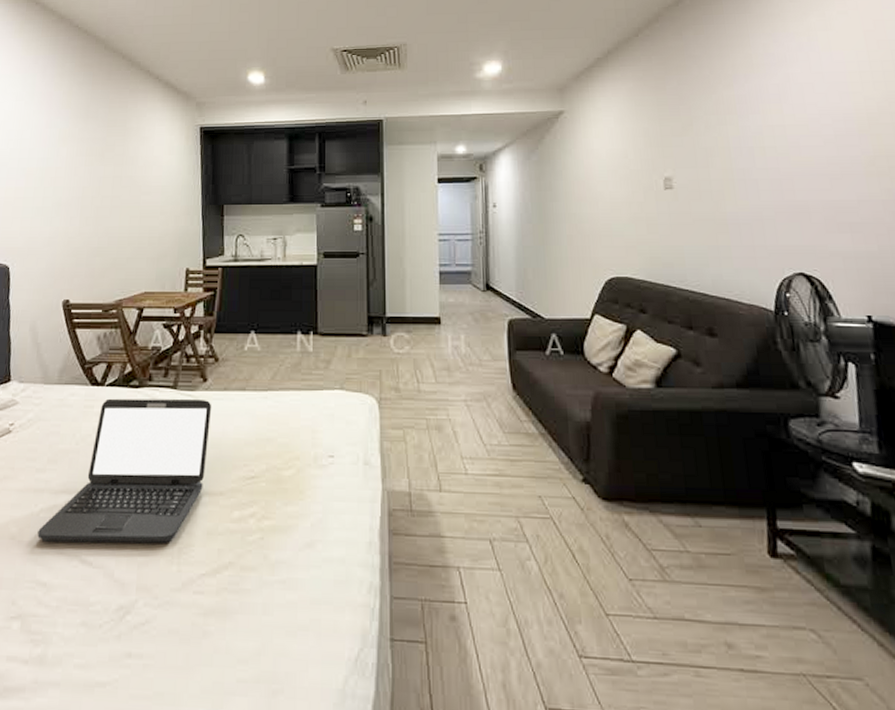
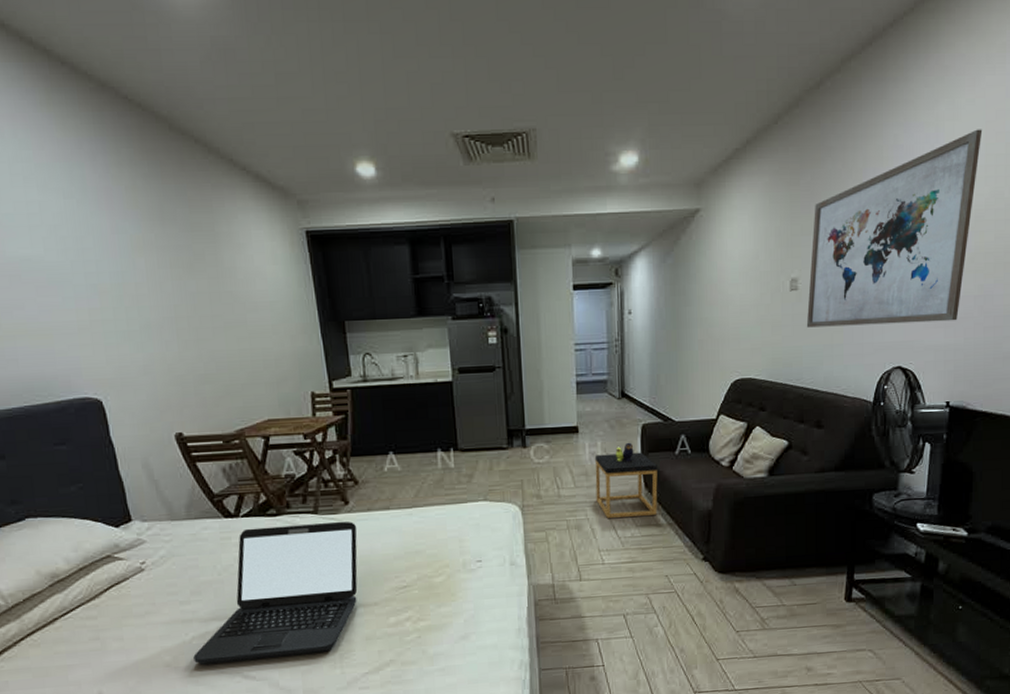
side table: none [457,337,528,422] -> present [595,442,658,518]
wall art: none [684,38,866,227] -> present [806,129,983,328]

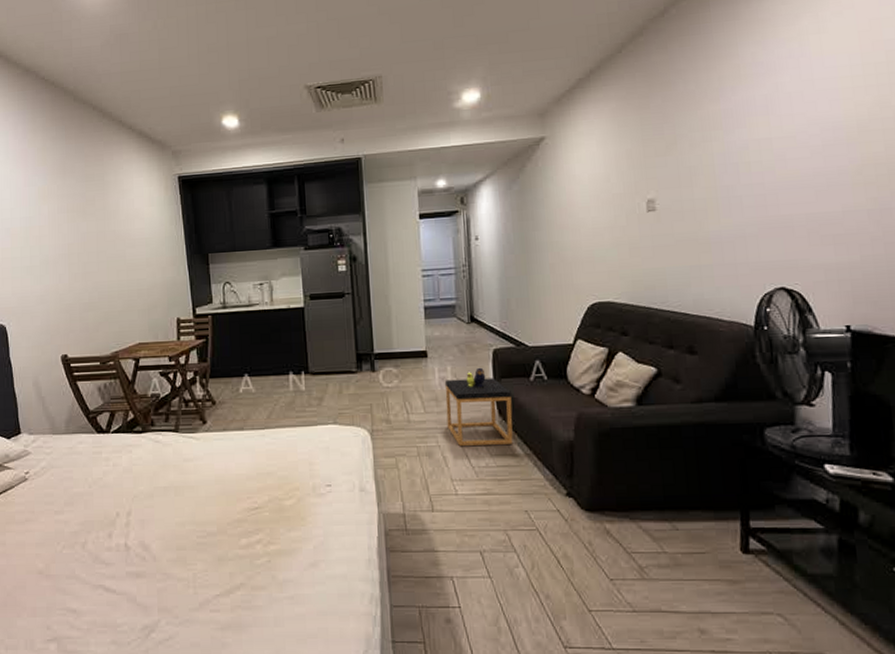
laptop: present [193,521,358,666] -> none [63,440,213,575]
wall art: present [806,129,983,328] -> none [668,39,856,249]

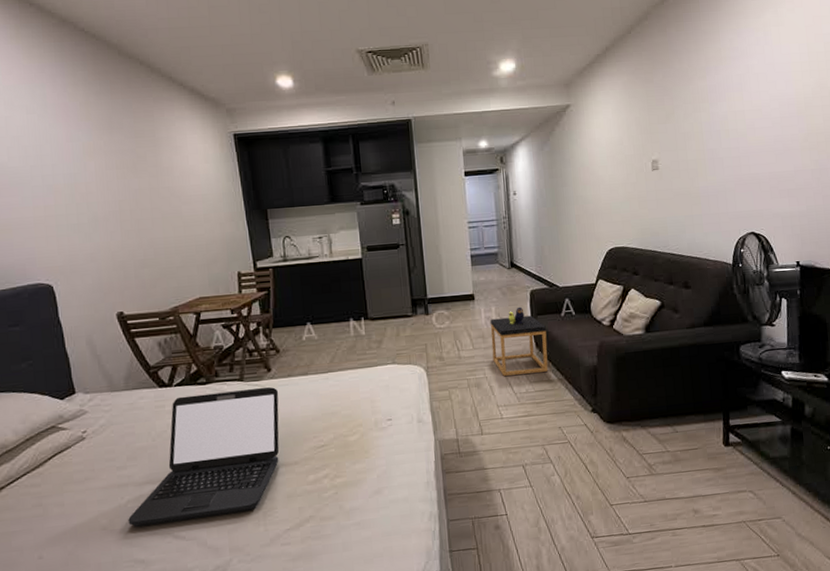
laptop: none [63,440,213,575] -> present [128,387,280,528]

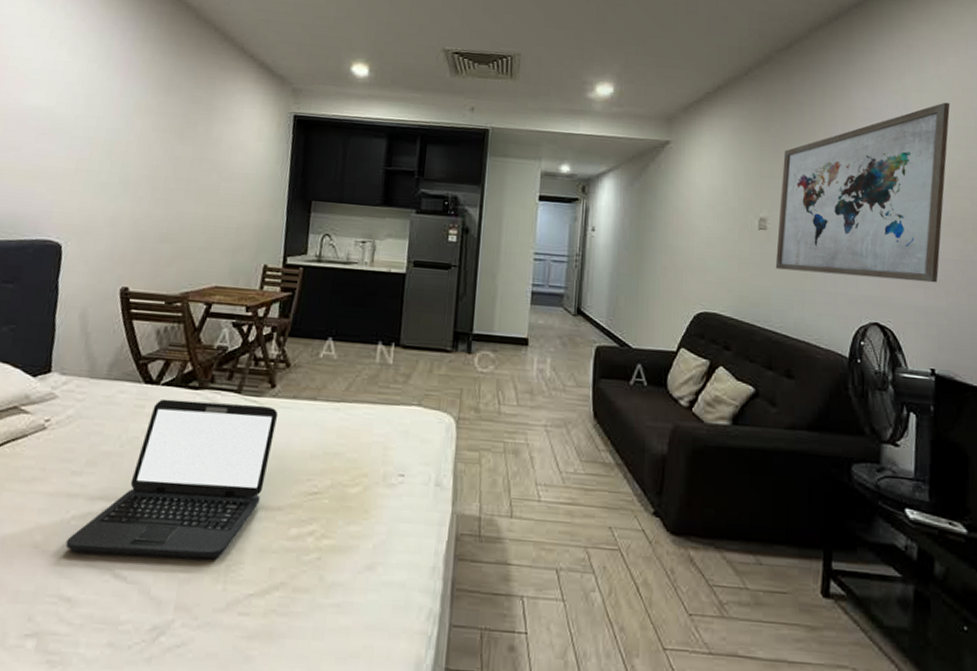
side table: present [490,306,549,376] -> none [539,363,609,451]
wall art: none [667,32,804,202] -> present [775,102,950,283]

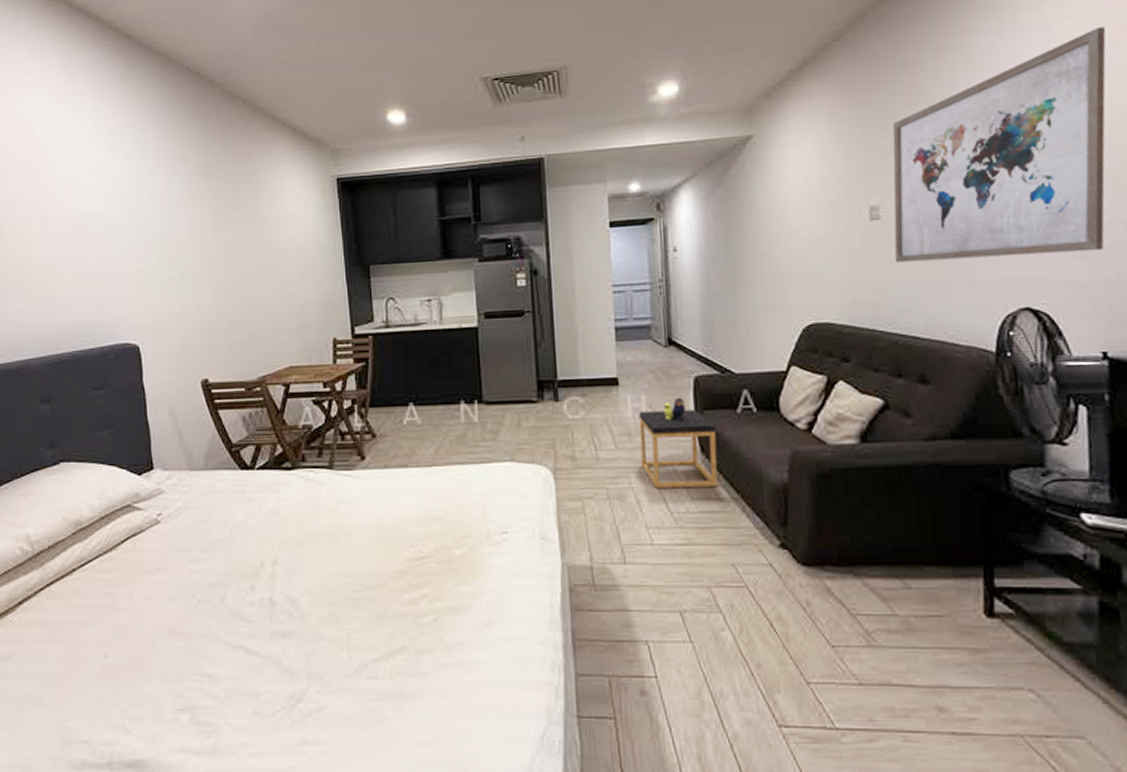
laptop: present [65,398,279,561] -> none [198,478,373,634]
side table: none [539,363,609,451] -> present [639,397,718,488]

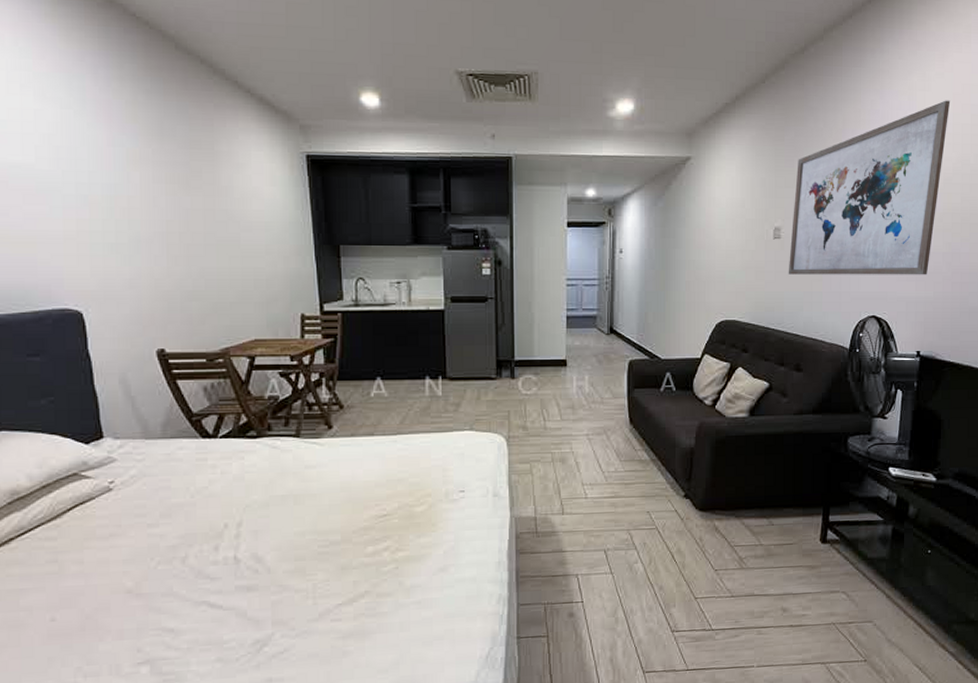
side table: present [639,397,718,488] -> none [581,377,642,452]

